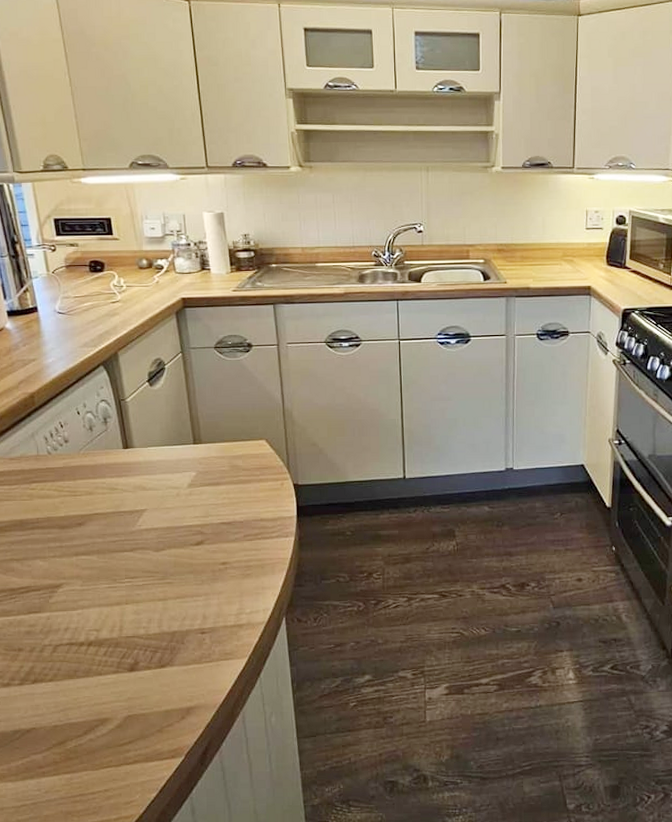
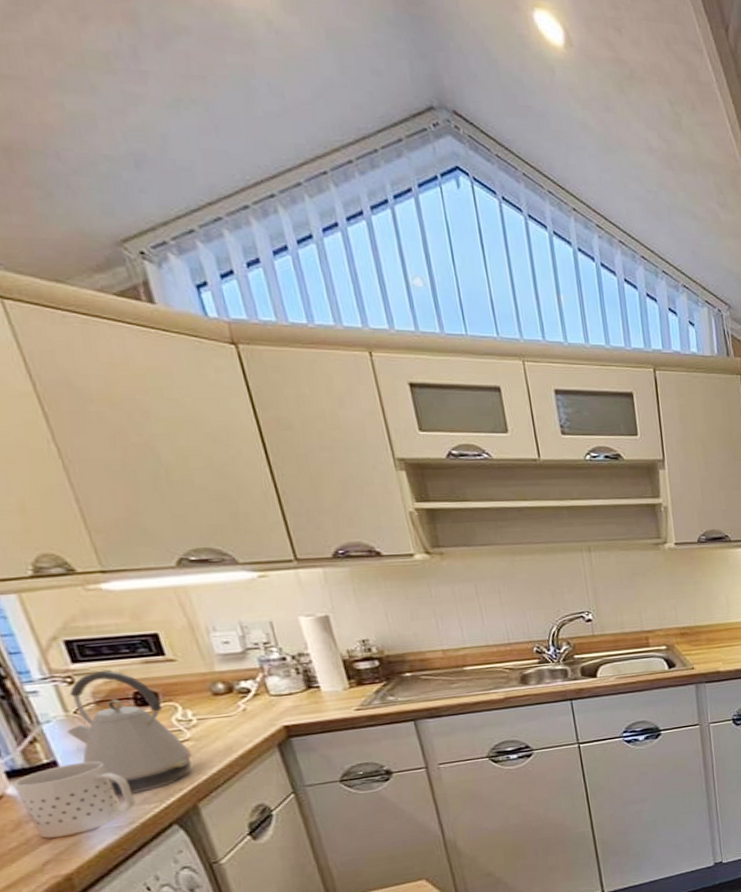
mug: none [10,310,80,365] -> present [13,760,137,839]
kettle: none [46,243,119,337] -> present [66,671,192,795]

